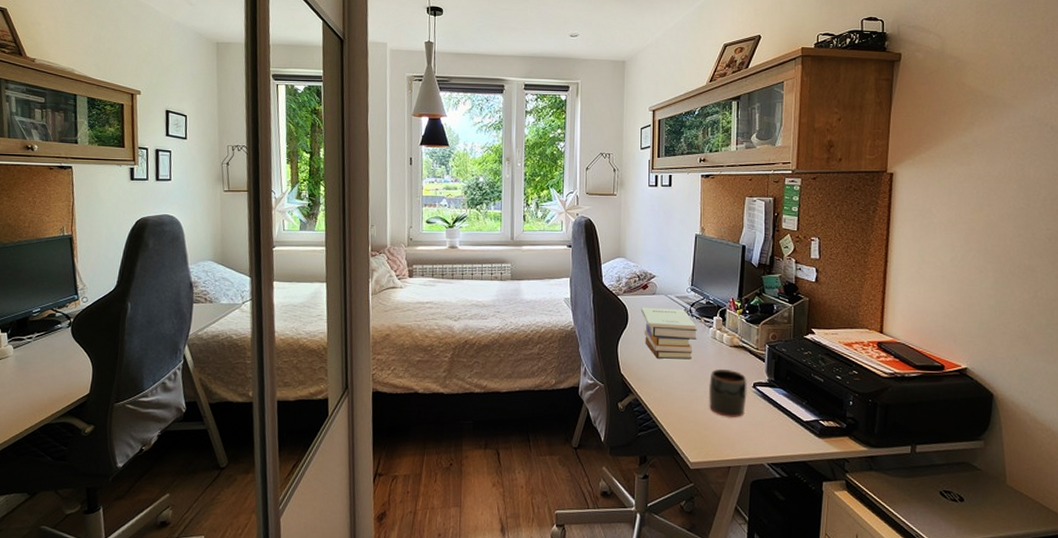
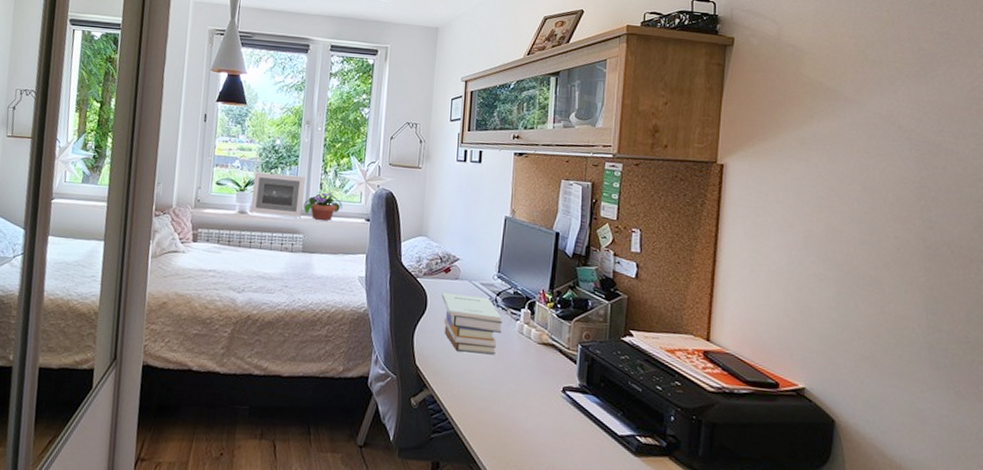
picture frame: none [460,209,509,248] -> present [250,172,305,218]
potted flower: none [509,220,546,249] -> present [303,189,343,221]
mug: present [708,368,747,418] -> none [511,367,556,426]

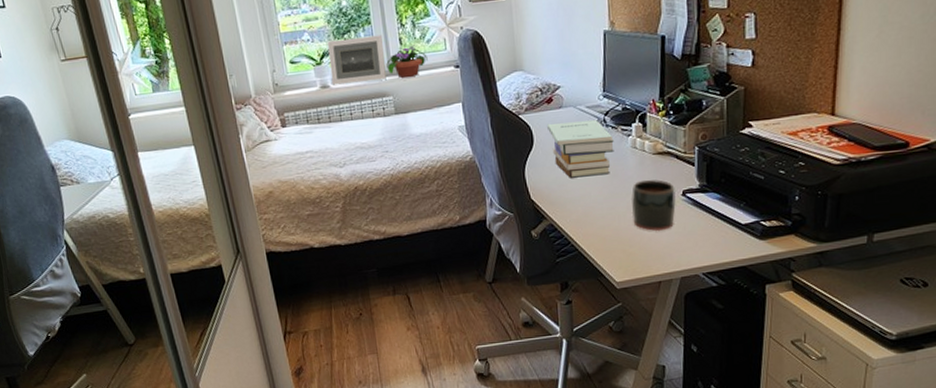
mug: none [511,367,556,426] -> present [631,179,676,232]

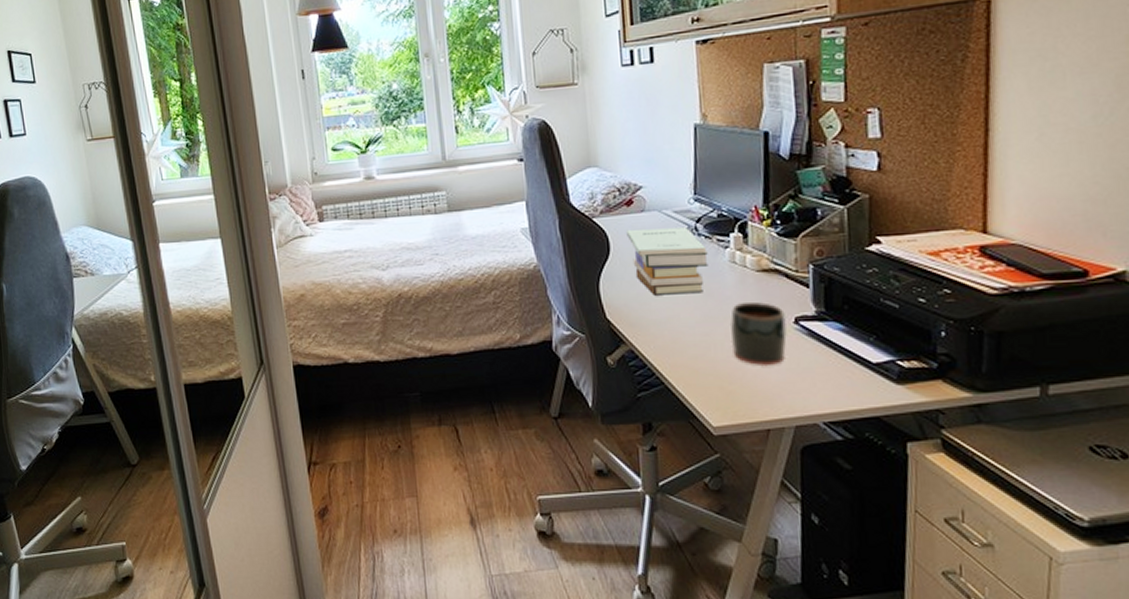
picture frame: present [327,34,386,85] -> none [374,121,439,177]
potted flower: present [386,42,428,78] -> none [439,131,487,171]

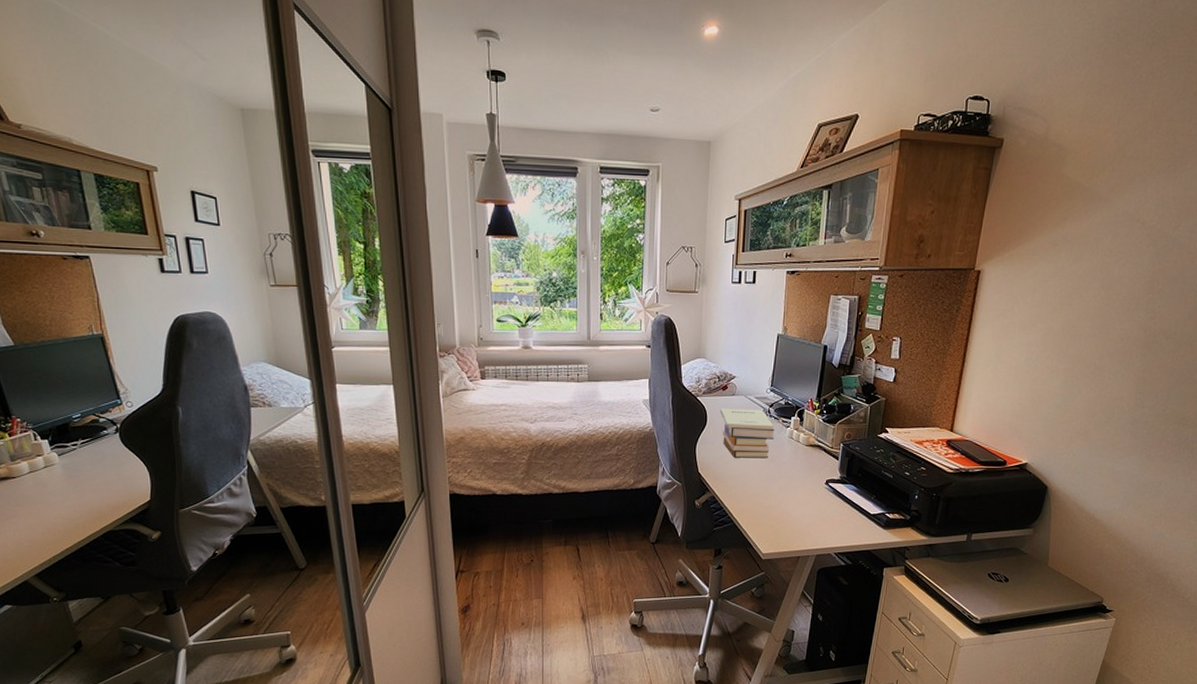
mug: present [730,301,787,367] -> none [782,467,820,513]

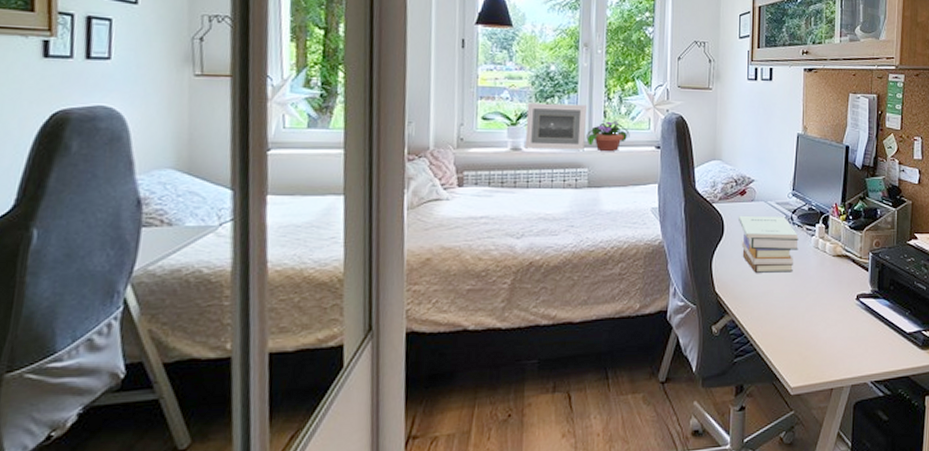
picture frame: none [534,306,585,349] -> present [525,102,586,150]
potted flower: none [586,319,624,349] -> present [586,117,630,151]

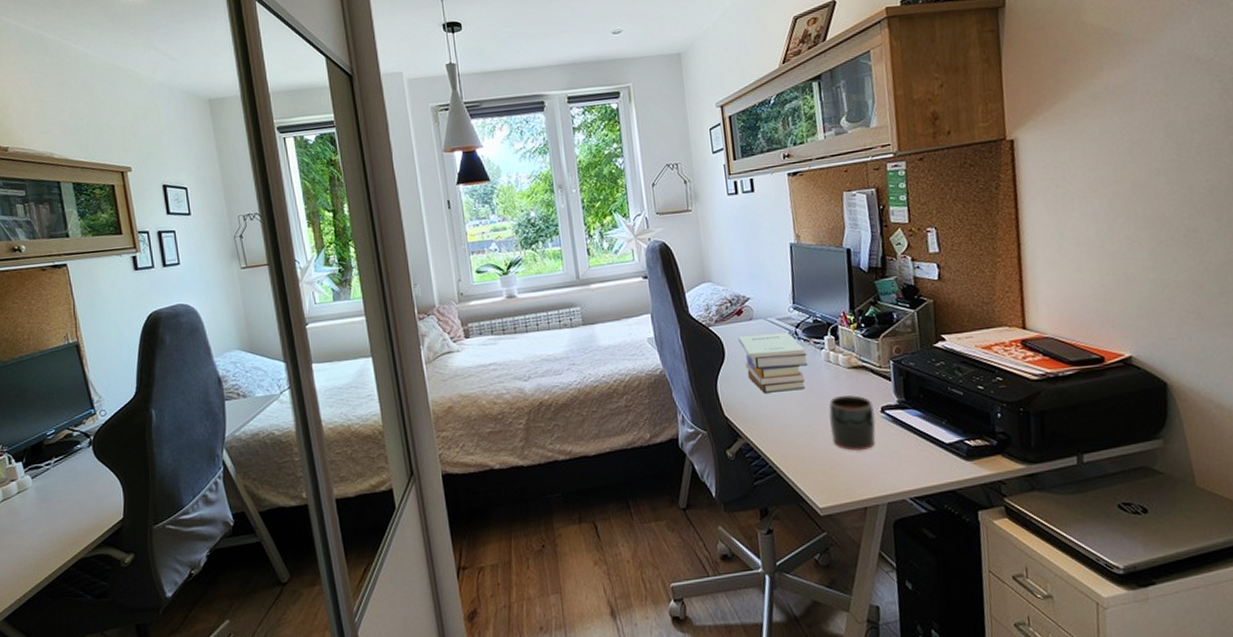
picture frame: present [525,102,586,150] -> none [514,245,574,295]
potted flower: present [586,117,630,151] -> none [574,253,616,288]
mug: none [810,281,850,335] -> present [829,395,876,452]

